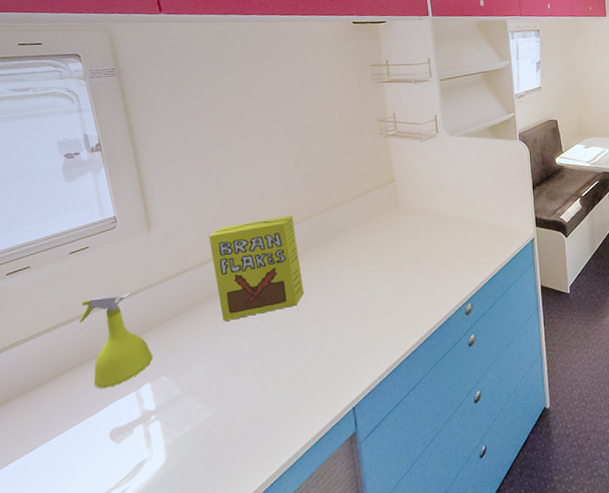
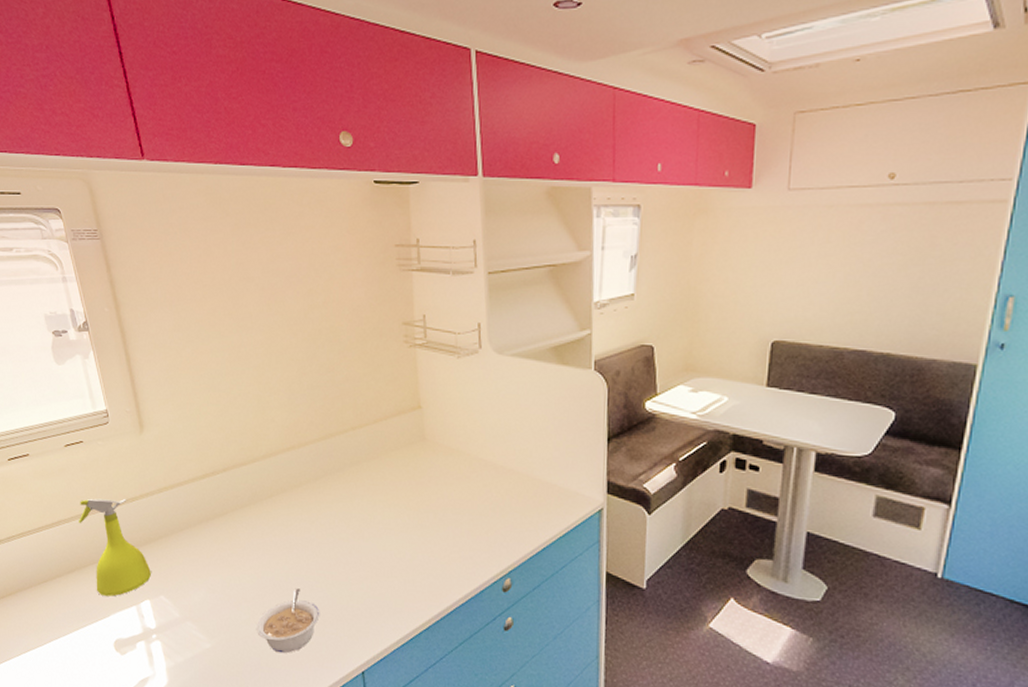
cereal box: present [209,215,304,322] -> none [204,434,309,548]
legume: none [255,345,315,407] -> present [256,588,320,653]

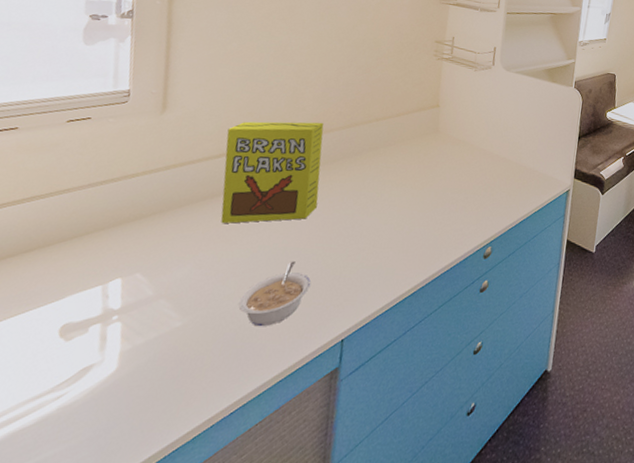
spray bottle: present [79,498,151,597] -> none [56,174,133,277]
cereal box: none [204,434,309,548] -> present [221,121,324,224]

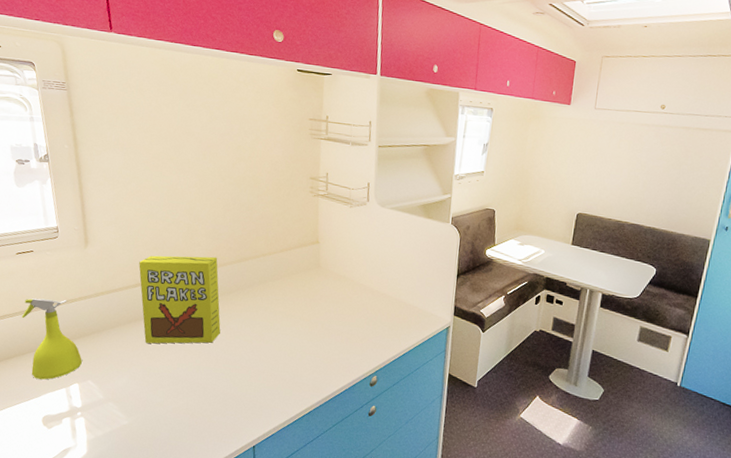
spray bottle: none [56,174,133,277] -> present [22,298,82,380]
legume: present [238,261,311,327] -> none [168,378,223,430]

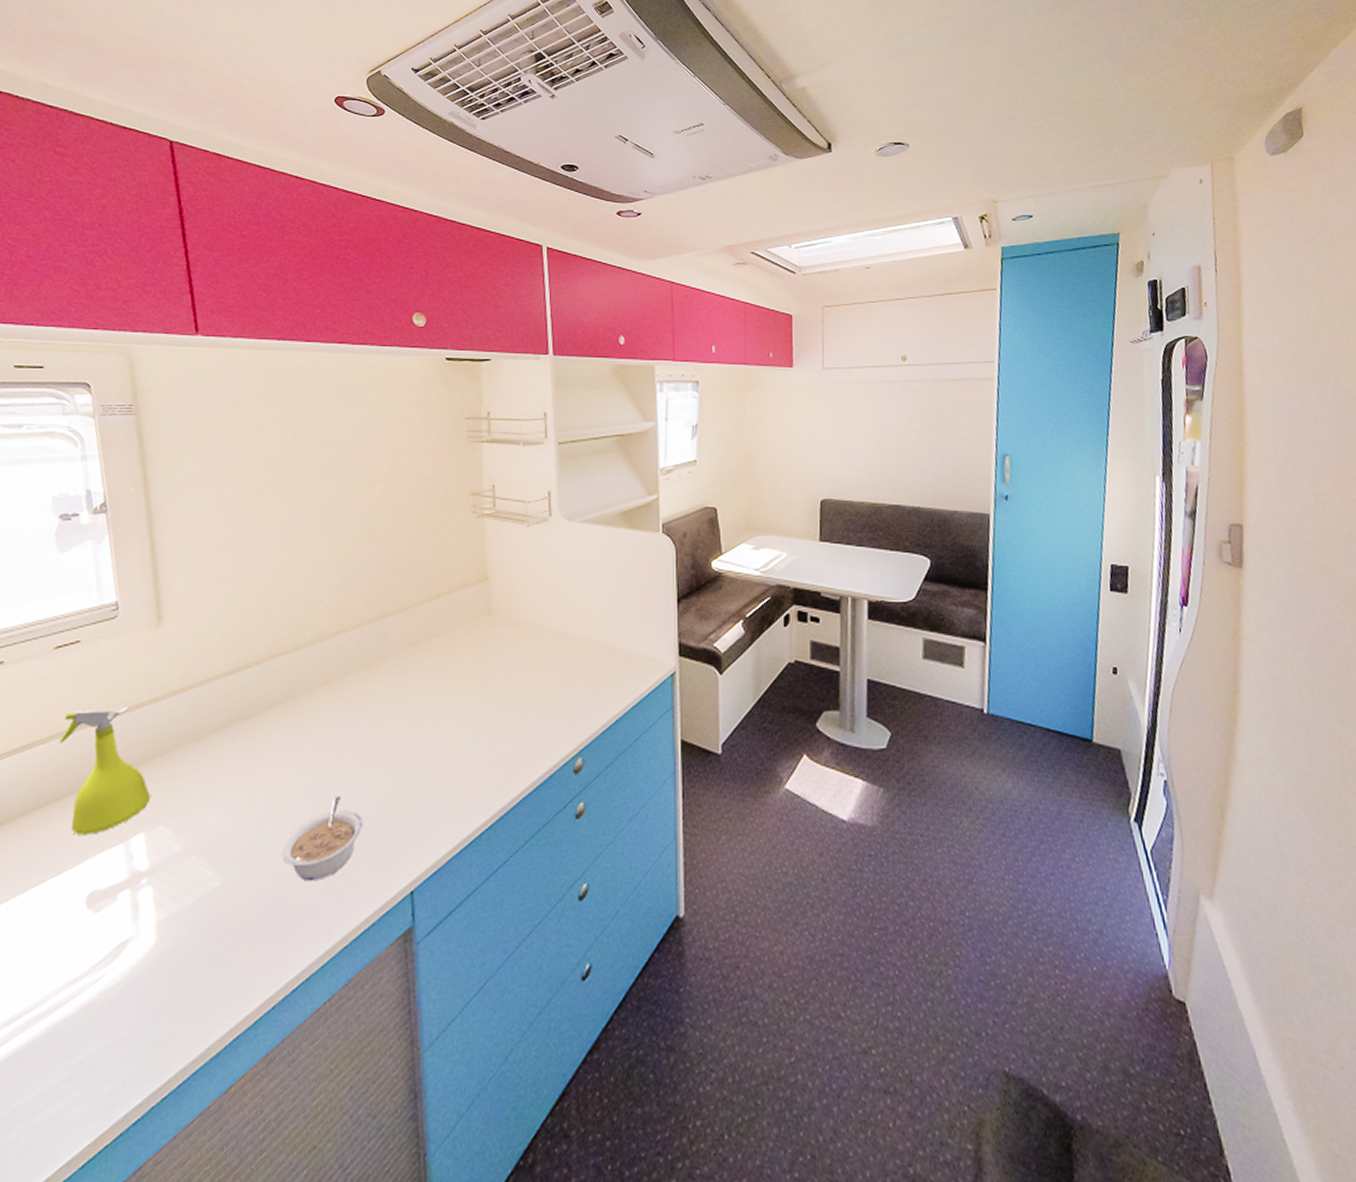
cereal box: present [139,255,221,344] -> none [236,616,356,757]
legume: none [168,378,223,430] -> present [281,796,364,882]

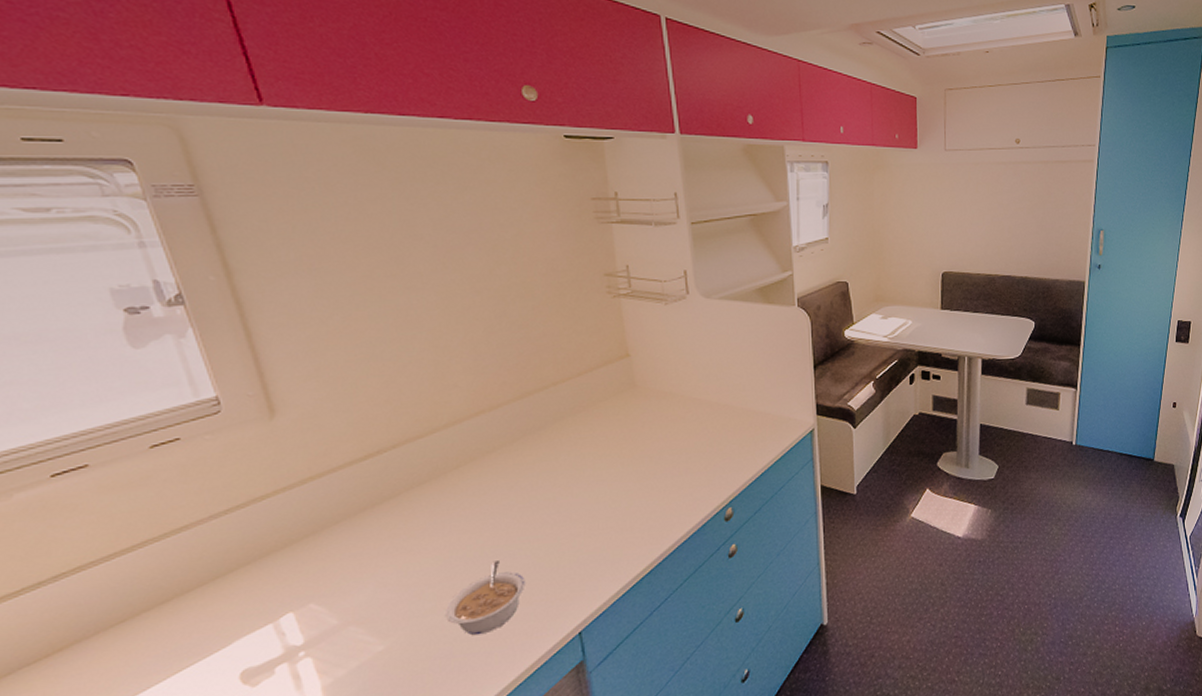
spray bottle: present [59,706,150,835] -> none [177,498,294,621]

